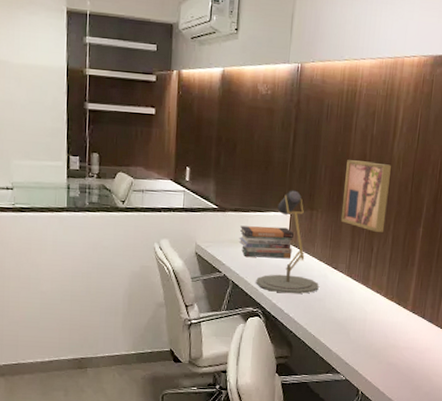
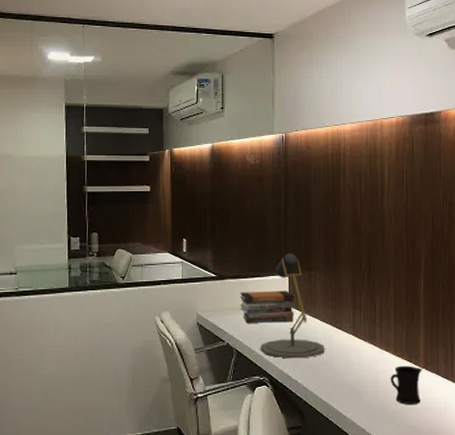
wall art: present [340,160,391,232] -> none [339,219,385,288]
mug: none [377,307,409,344] -> present [390,365,422,404]

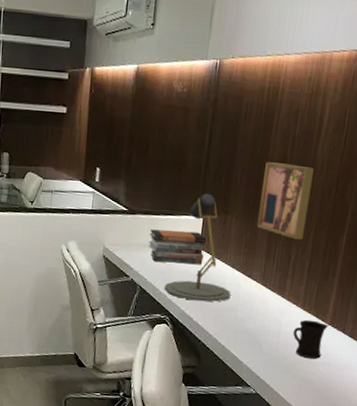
wall art: none [339,219,385,288] -> present [256,162,314,240]

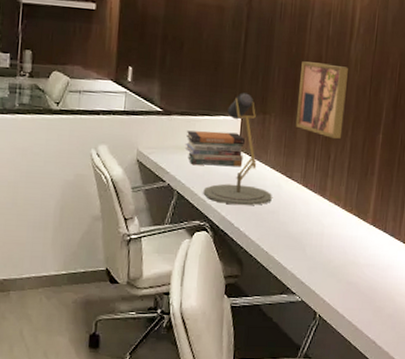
mug: present [293,319,328,359] -> none [336,220,370,260]

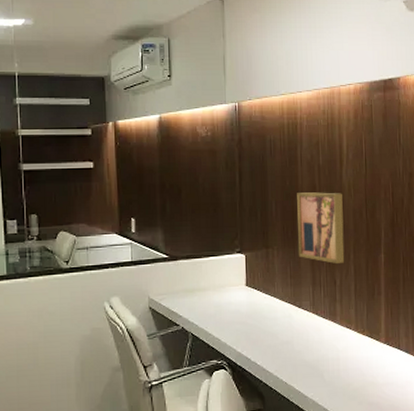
book stack: present [184,130,245,167] -> none [193,270,252,305]
desk lamp: present [203,92,272,206] -> none [217,230,285,340]

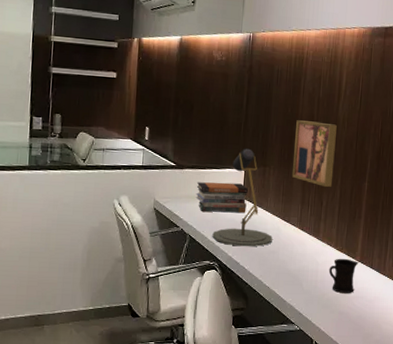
book stack: none [193,270,252,305] -> present [195,182,248,213]
desk lamp: none [217,230,285,340] -> present [212,148,273,247]
mug: none [351,341,384,381] -> present [328,258,358,293]

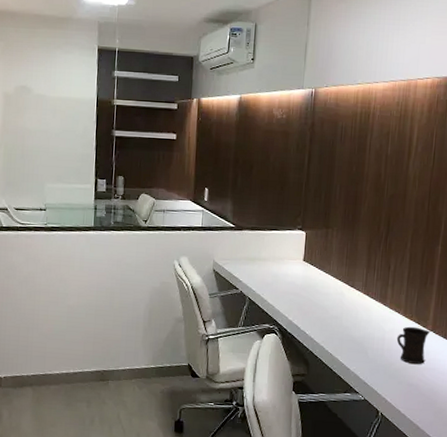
book stack: present [195,182,248,213] -> none [255,244,309,276]
desk lamp: present [212,148,273,247] -> none [272,209,335,311]
wall art: present [291,120,337,187] -> none [356,179,407,250]

